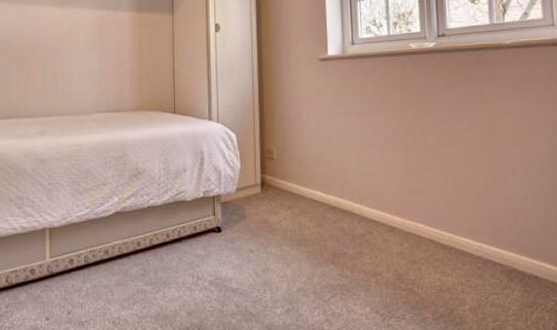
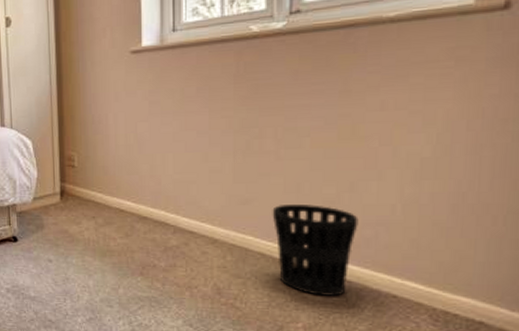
wastebasket: none [437,194,503,278] -> present [272,203,359,296]

